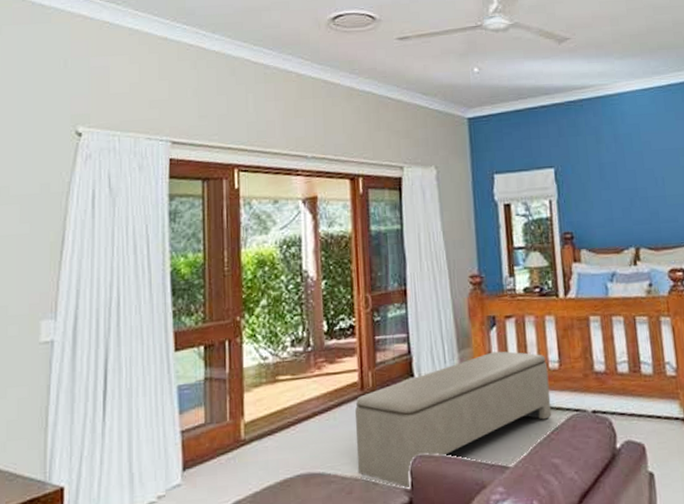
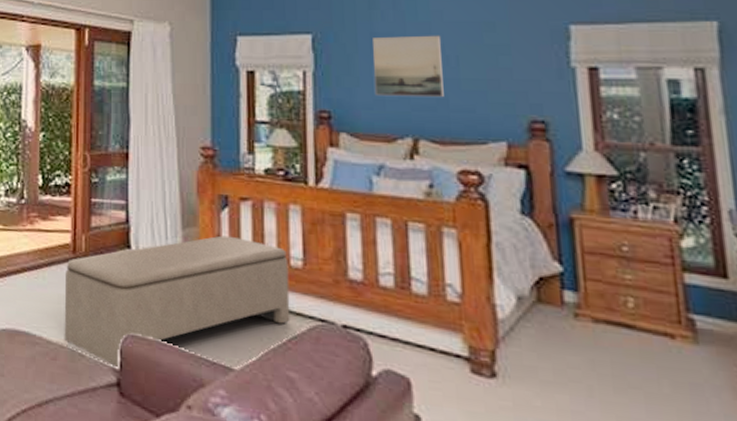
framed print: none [601,161,655,216] -> present [373,35,444,97]

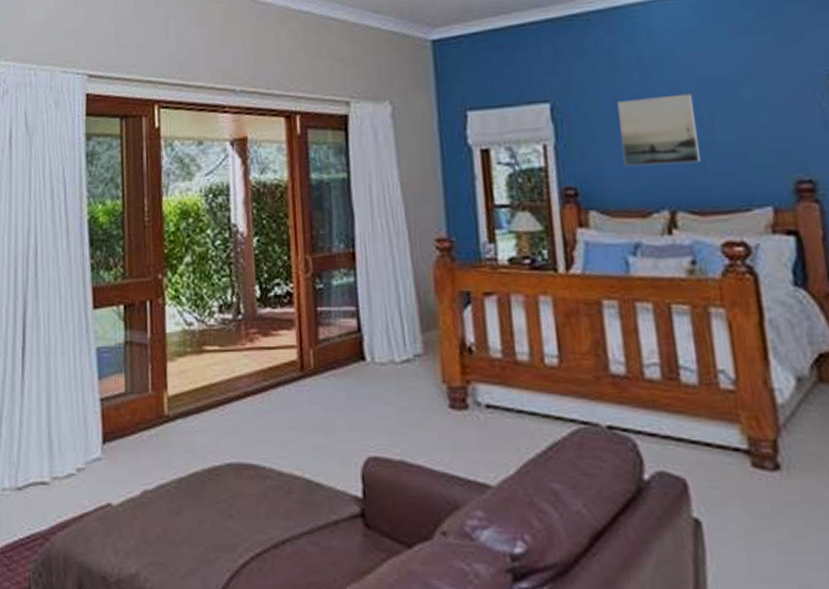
bench: present [64,235,290,369] -> none [293,337,549,497]

